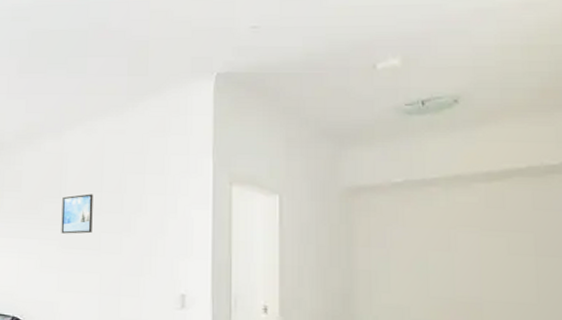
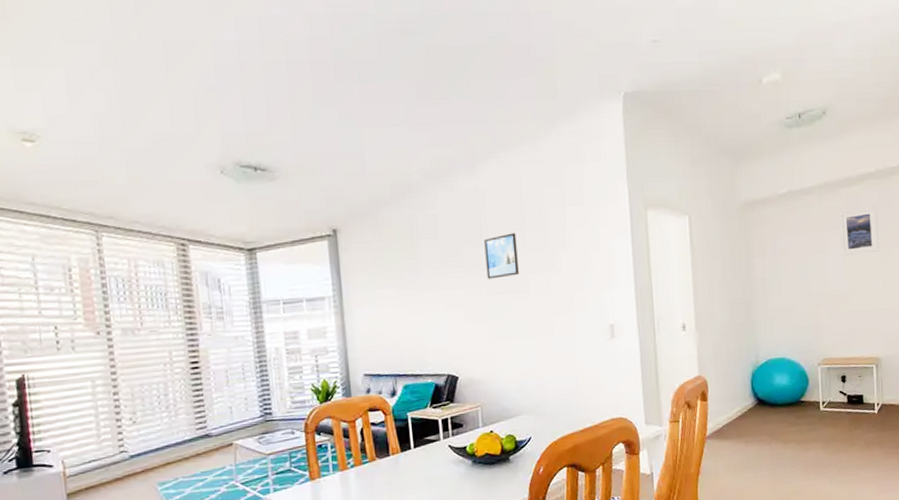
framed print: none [474,207,533,260] -> present [839,206,880,257]

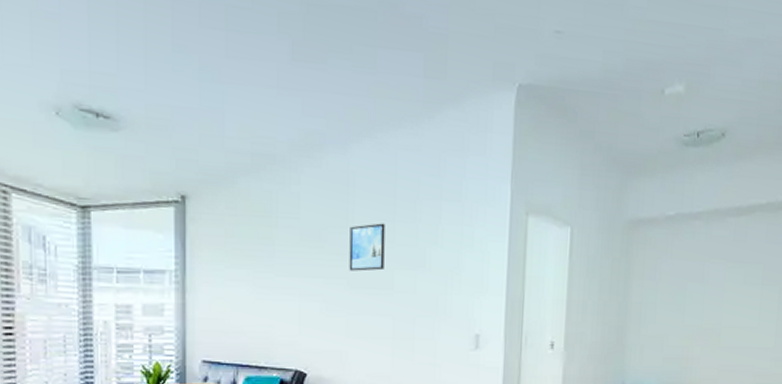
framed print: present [839,206,880,257] -> none [721,240,763,289]

